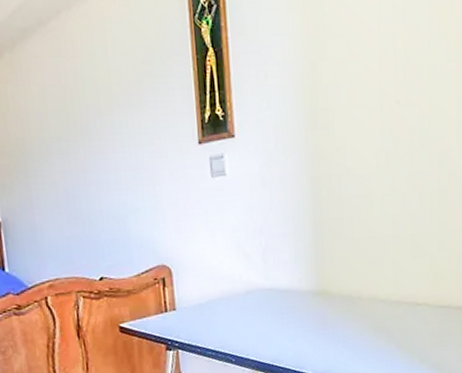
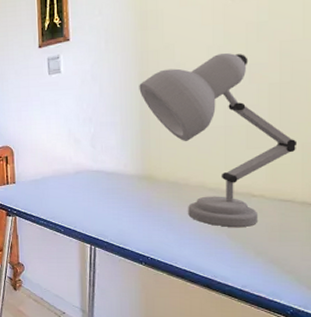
desk lamp: none [311,160,453,338] -> present [139,53,298,227]

